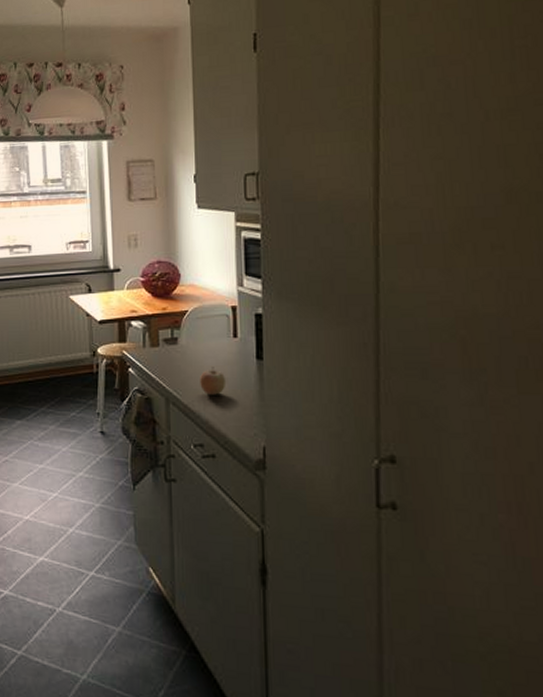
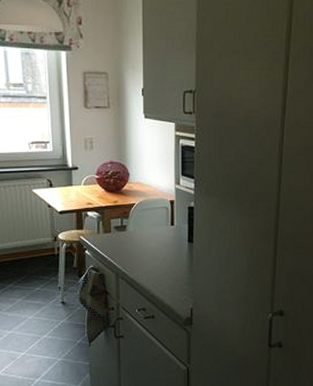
fruit: present [200,367,227,395] -> none [144,249,165,270]

